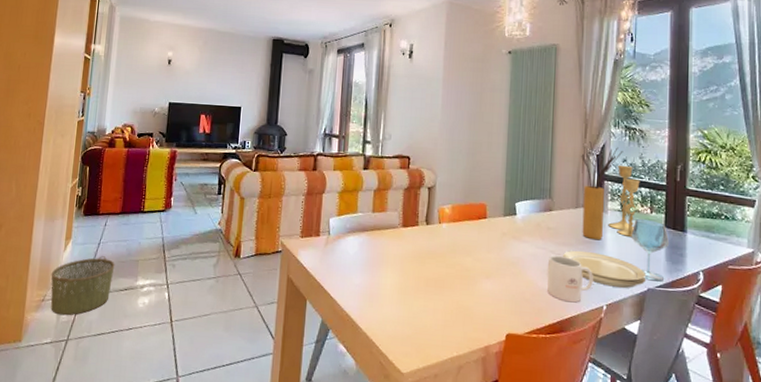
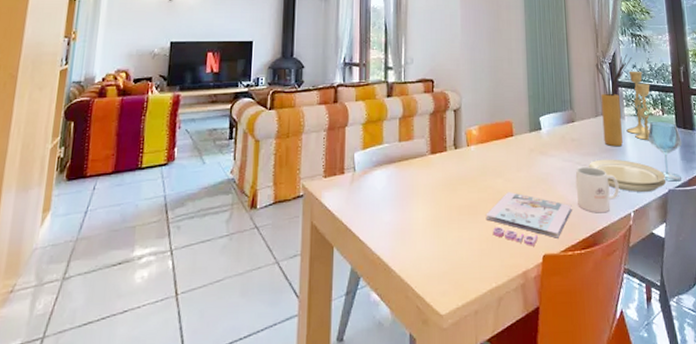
basket: present [51,256,115,316] -> none [22,226,106,307]
magazine: none [452,271,541,324] -> present [485,192,572,246]

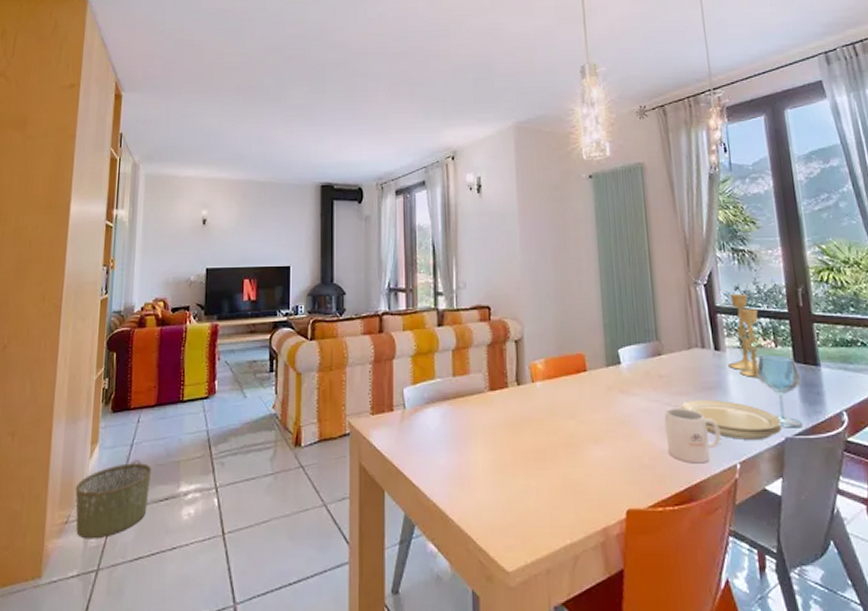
basket: none [22,226,106,307] -> present [75,460,152,539]
magazine: present [485,192,572,246] -> none [556,436,662,499]
vase: present [595,50,632,147] -> none [686,269,734,385]

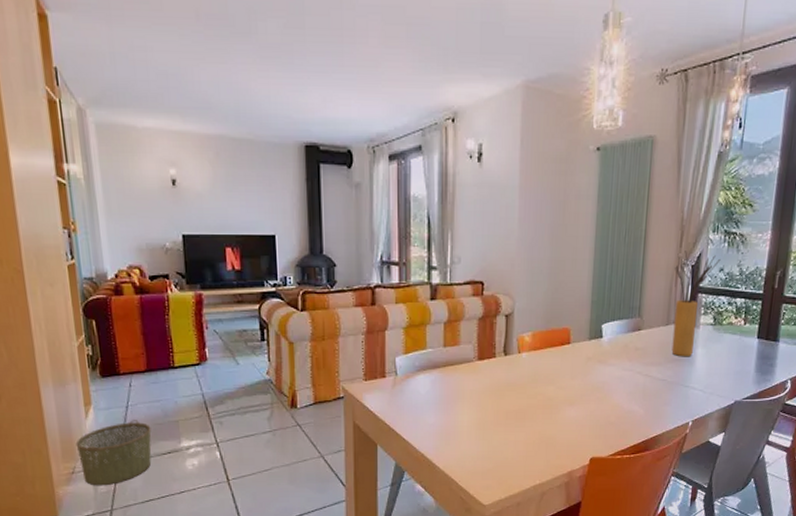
mug: present [664,407,721,464] -> none [632,376,681,422]
plate: present [681,399,782,440] -> none [650,369,734,402]
vase: none [686,269,734,385] -> present [671,251,721,357]
candlestick: present [728,293,759,377] -> none [699,275,736,351]
wine glass: present [756,354,803,428] -> none [722,331,761,393]

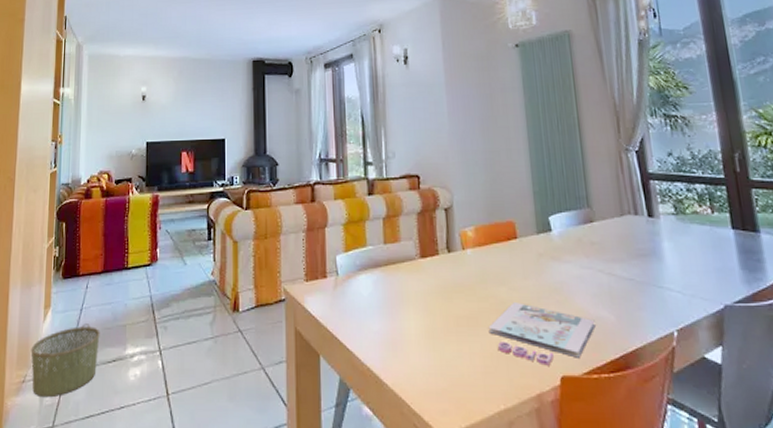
magazine: none [533,399,627,450] -> present [488,303,596,366]
vase: present [671,251,721,357] -> none [617,136,667,252]

